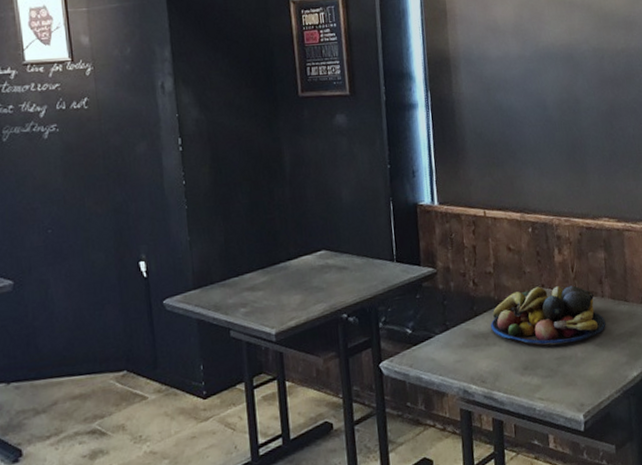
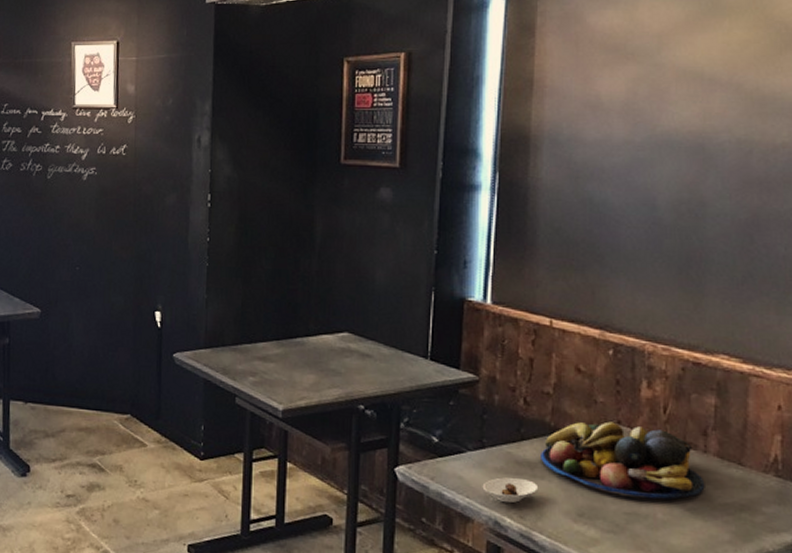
saucer: none [450,348,493,373] -> present [482,477,539,504]

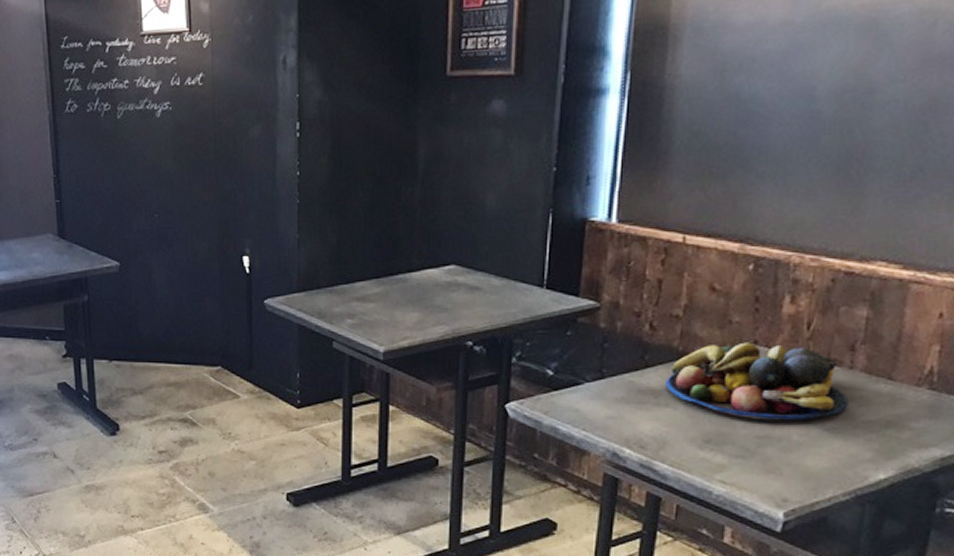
saucer: present [482,477,539,504] -> none [600,408,663,434]

